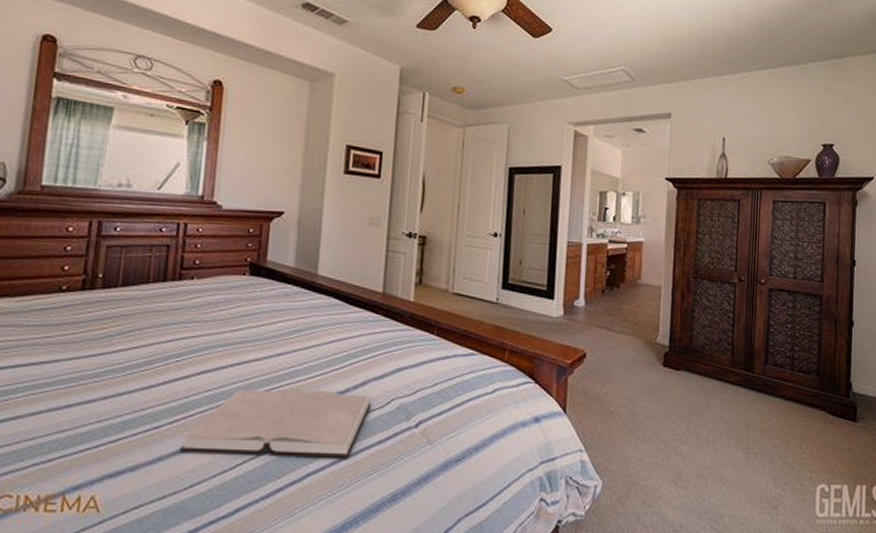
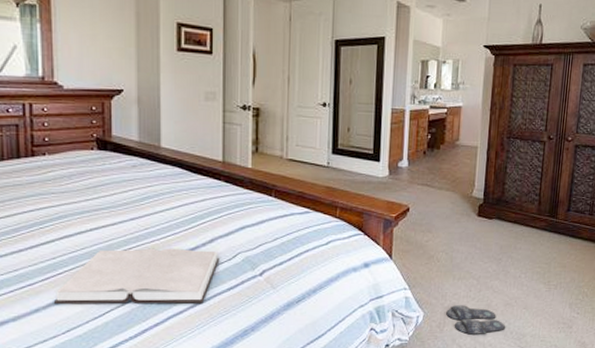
slippers: none [629,474,700,514] -> present [446,305,506,336]

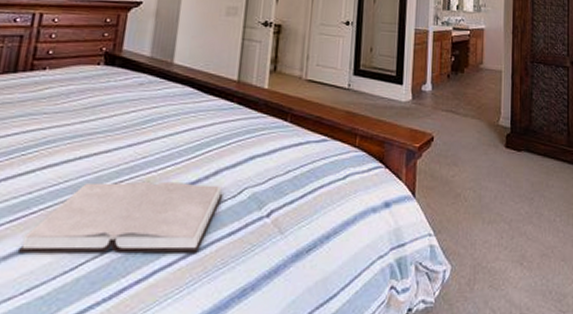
slippers: present [446,305,506,336] -> none [476,256,544,296]

